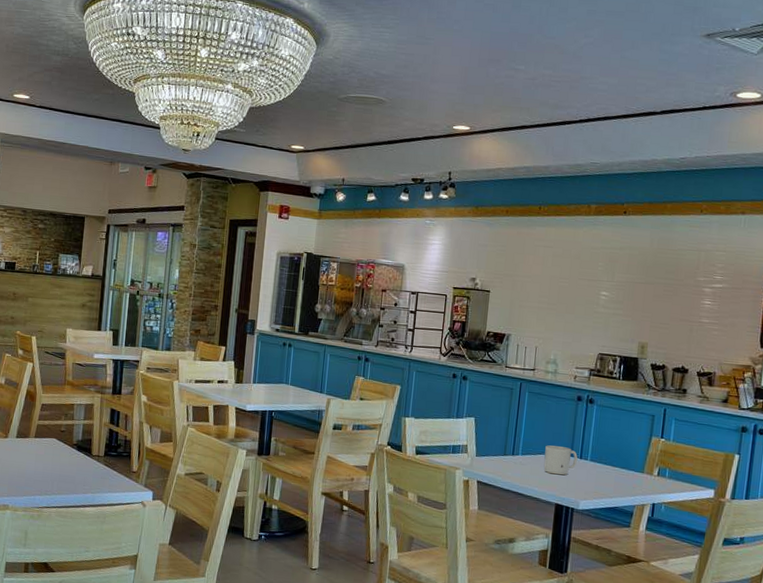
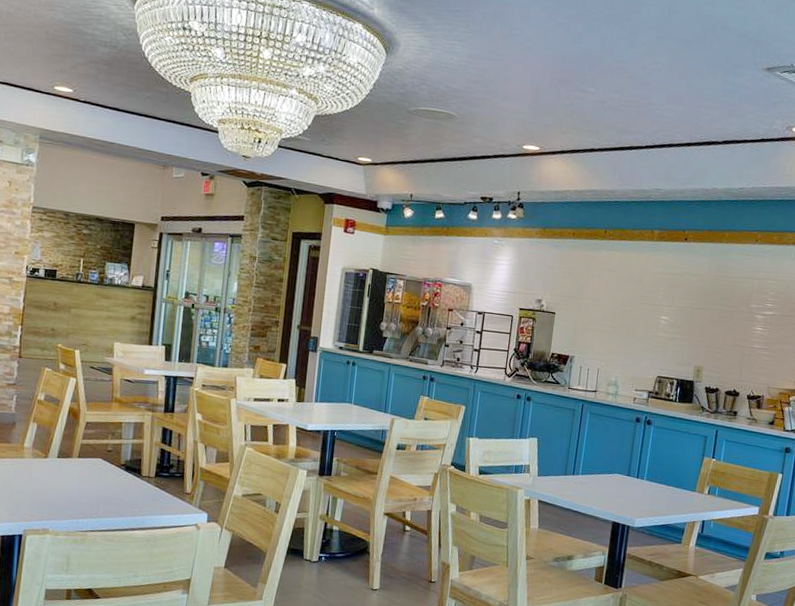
mug: present [543,445,578,476] -> none [602,465,635,494]

